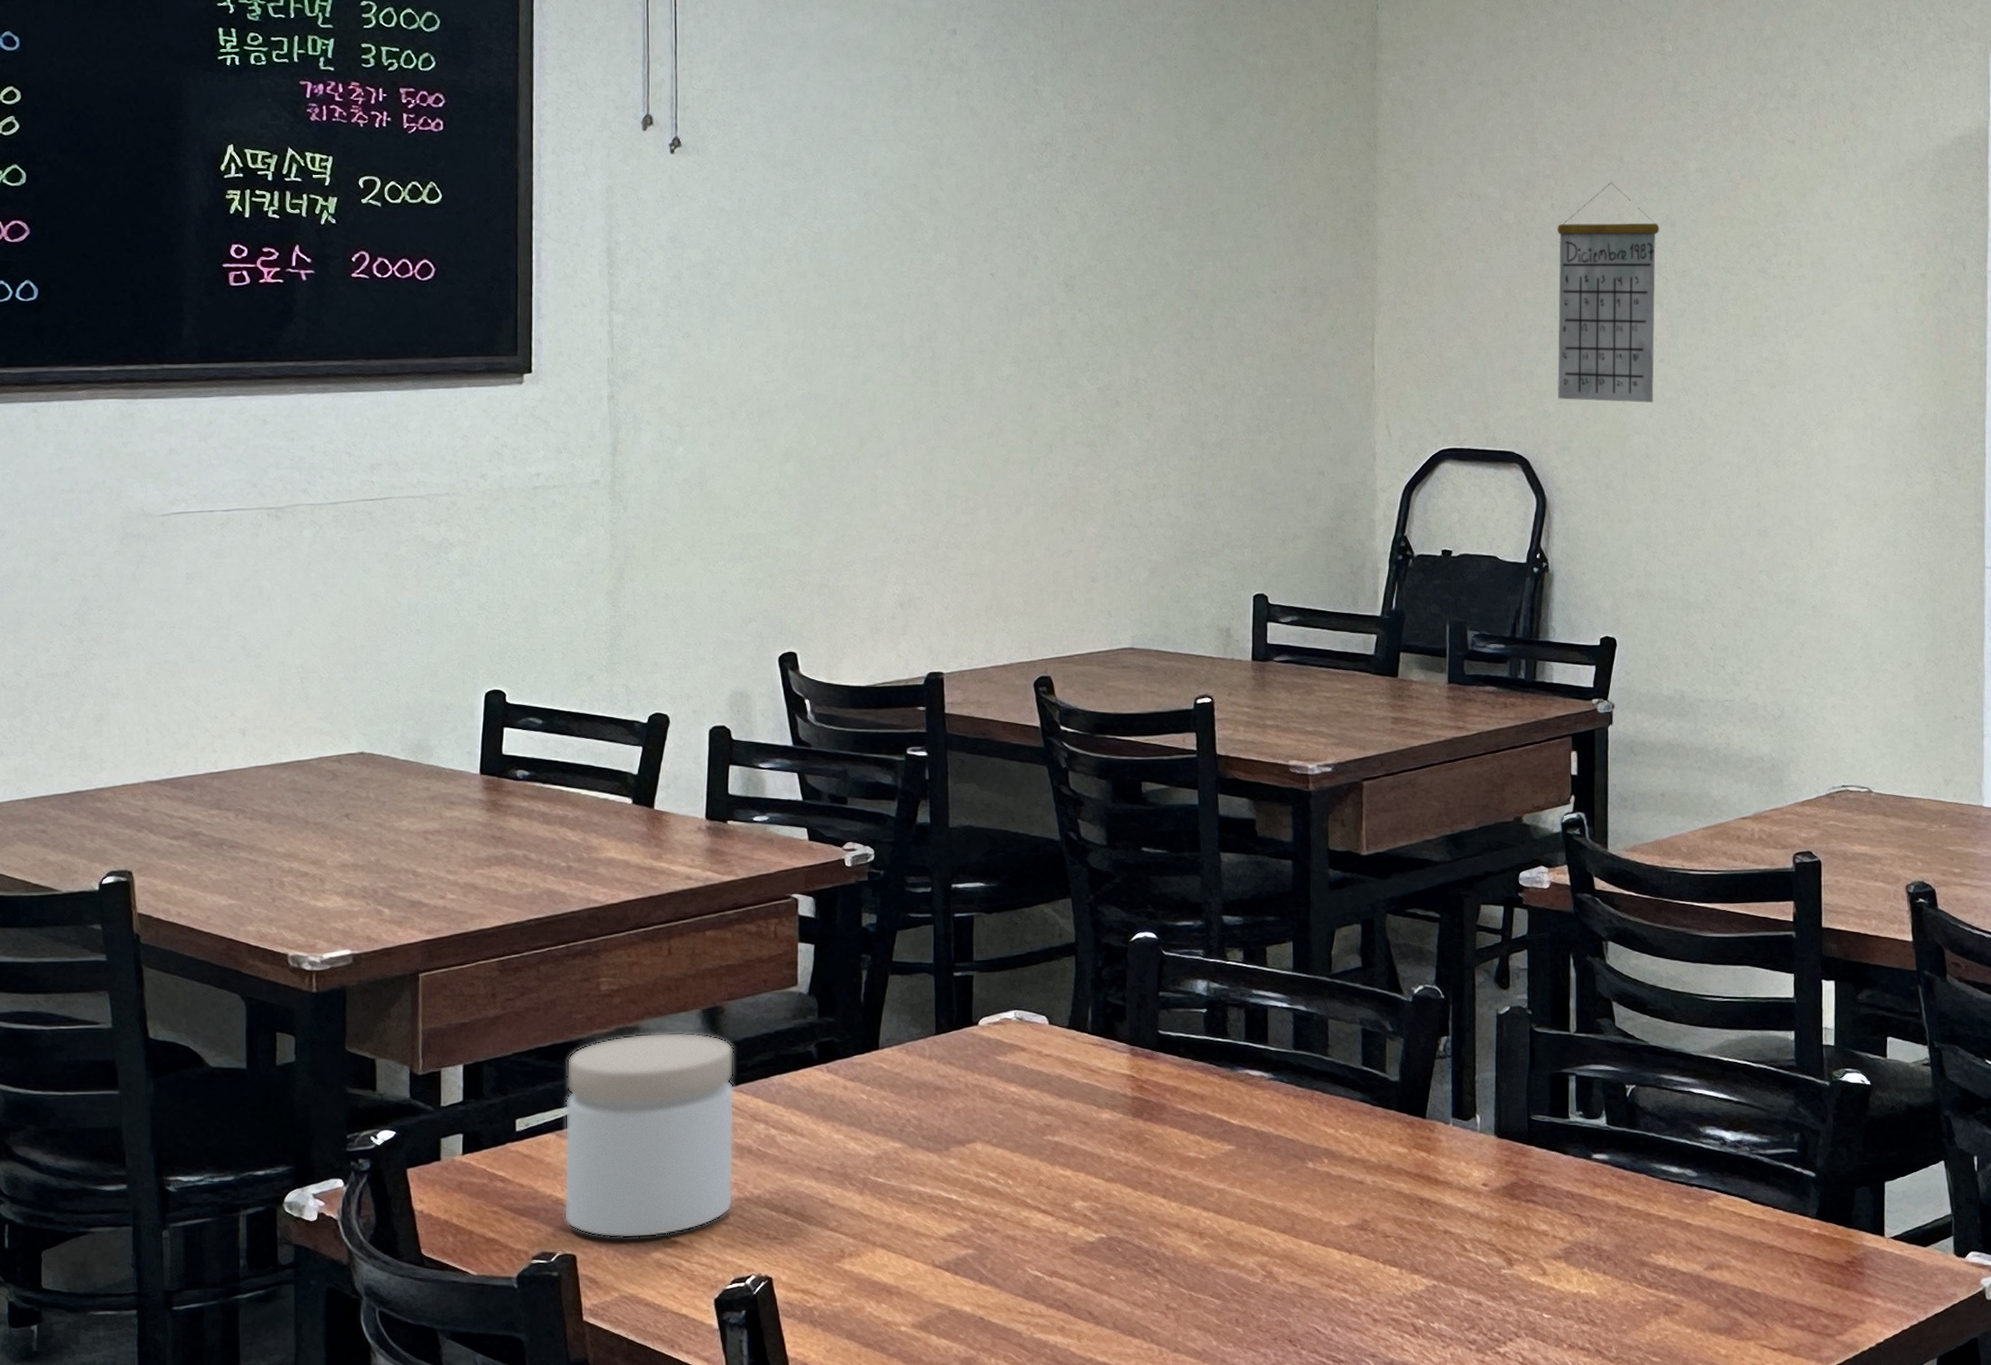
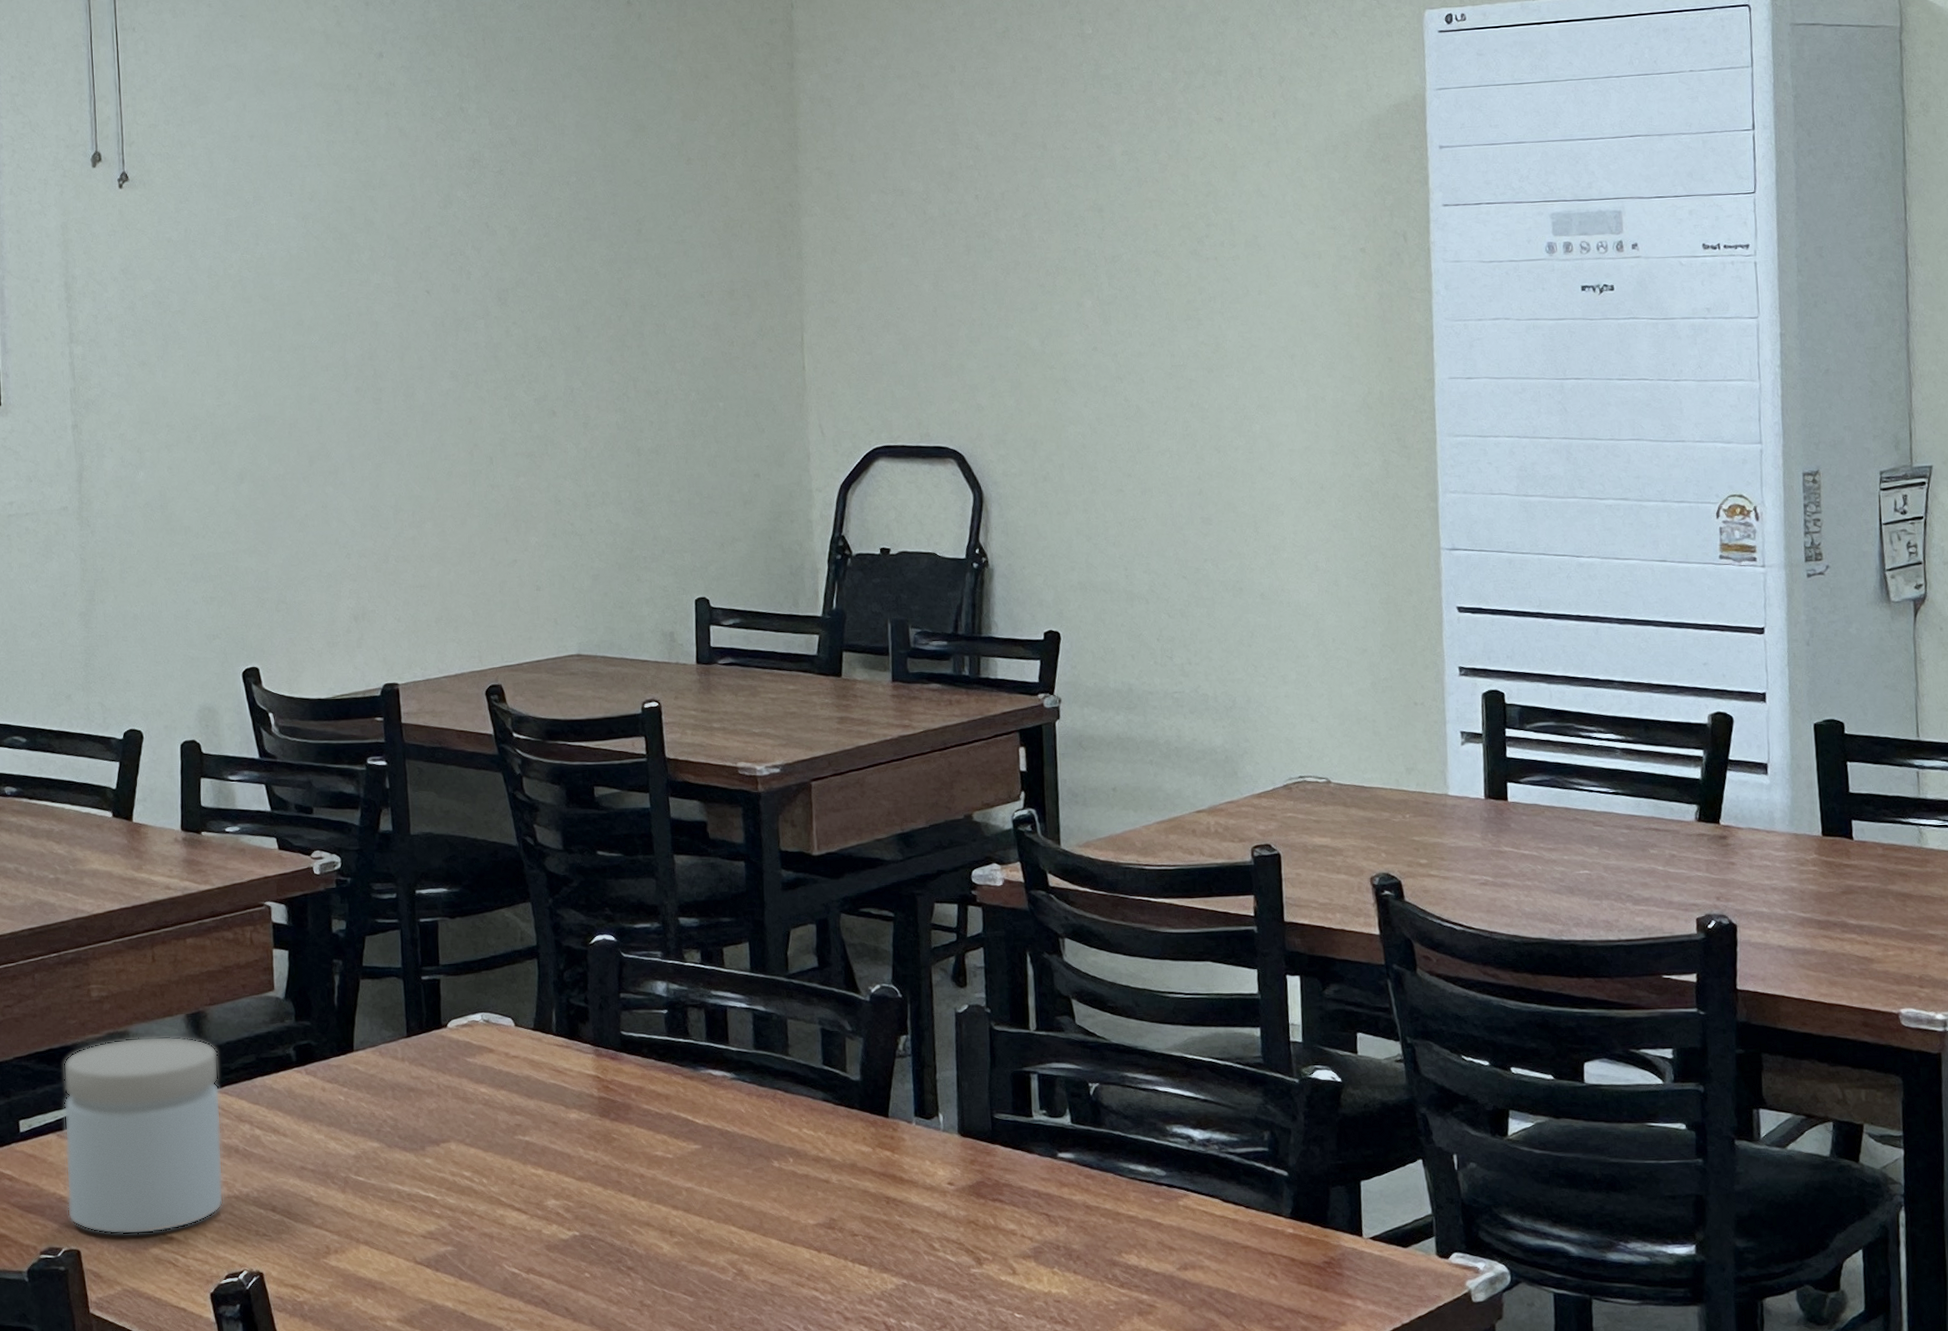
calendar: present [1557,182,1659,403] -> none [982,169,1088,393]

